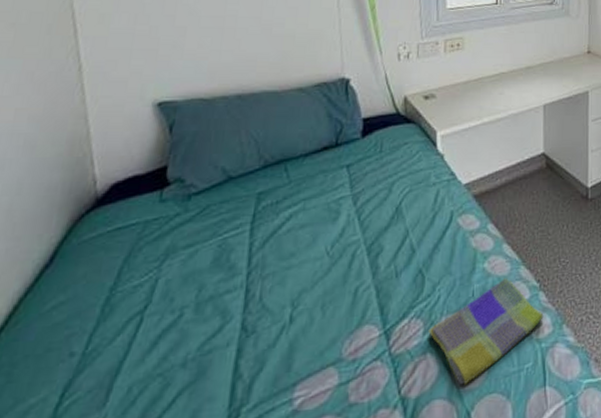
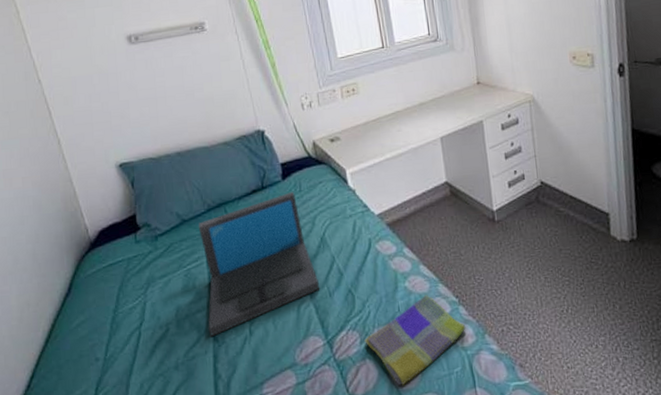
laptop: none [236,151,386,325] -> present [198,191,320,337]

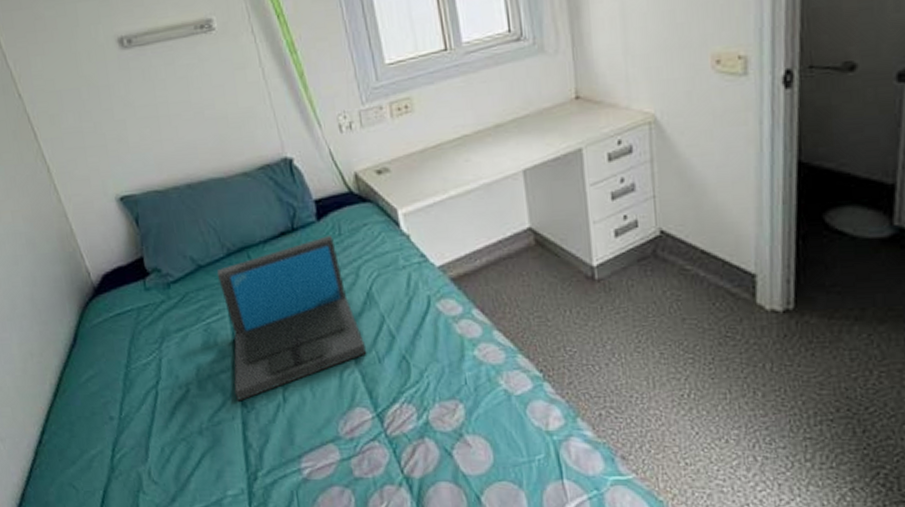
dish towel: present [364,295,466,386] -> none [422,367,552,471]

